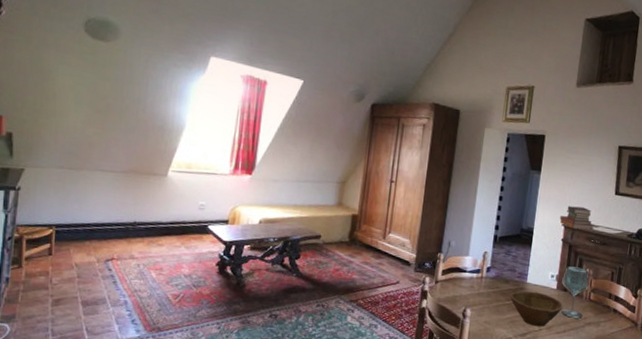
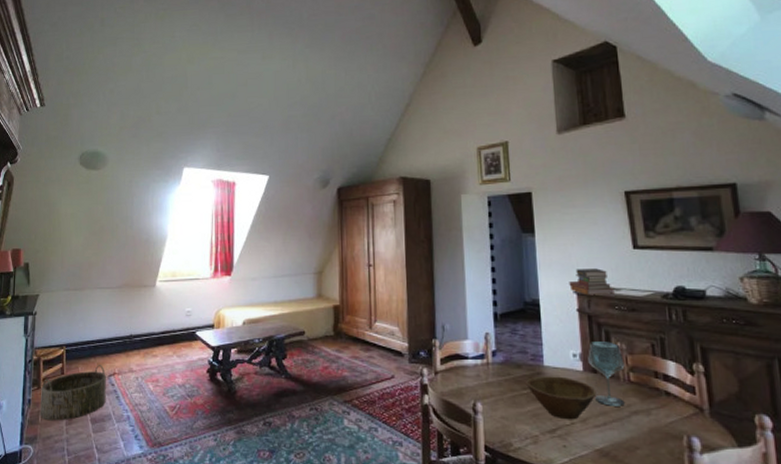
basket: none [19,249,103,302] -> present [39,365,106,421]

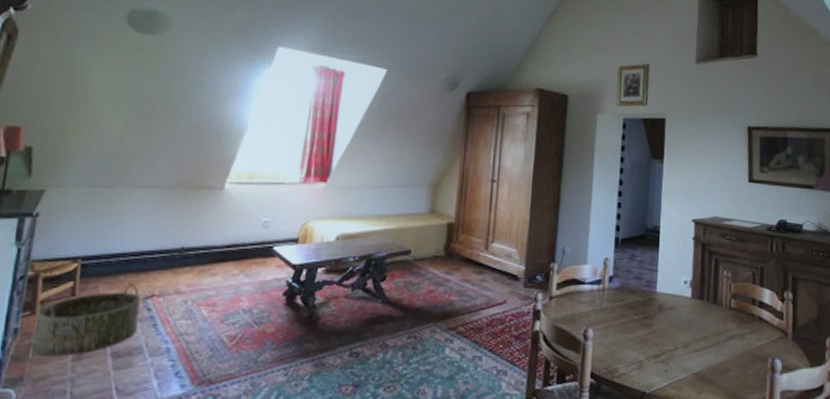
bowl: present [526,376,597,420] -> none [638,302,701,345]
books: present [569,268,615,296] -> none [689,198,728,225]
wine glass: present [588,341,625,406] -> none [697,269,728,331]

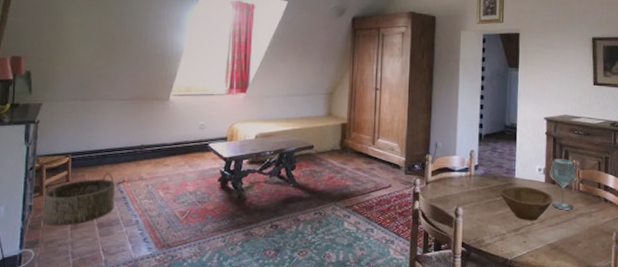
bowl: none [638,302,701,345] -> present [500,186,553,221]
wine glass: none [697,269,728,331] -> present [550,159,577,210]

